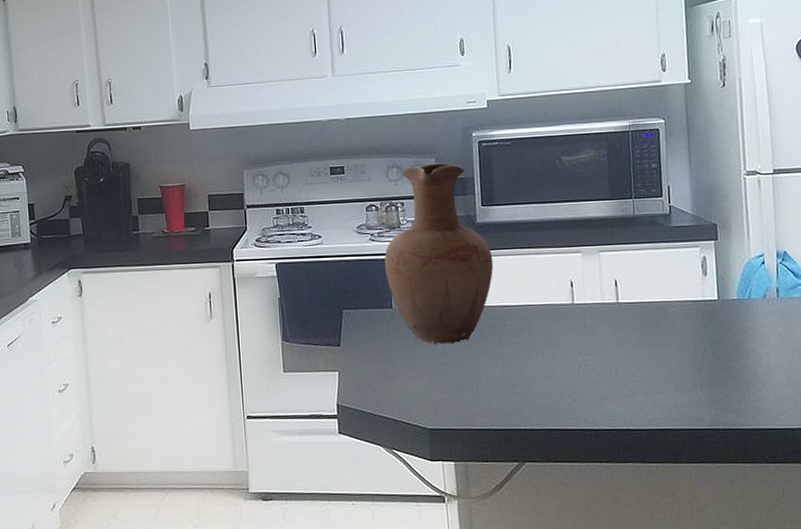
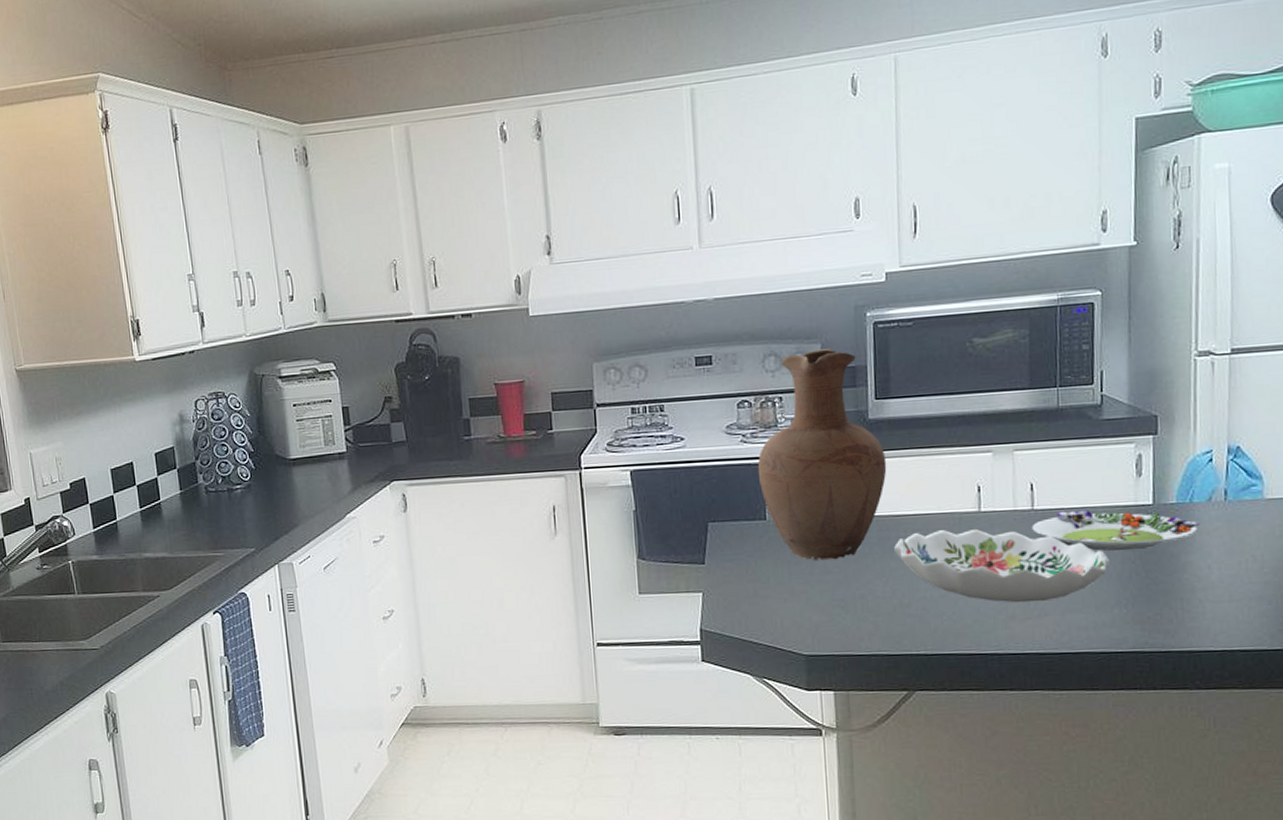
decorative bowl: none [502,318,685,385] -> present [894,528,1110,603]
salad plate: none [617,303,759,340] -> present [1031,510,1201,552]

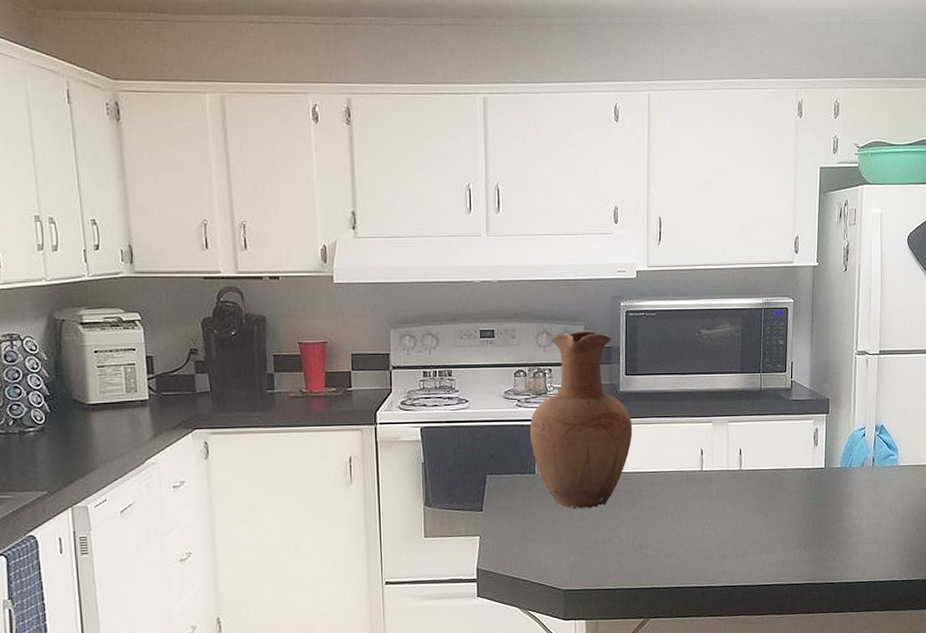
decorative bowl: present [894,528,1110,603] -> none [637,484,794,545]
salad plate: present [1031,510,1201,552] -> none [739,471,856,504]

